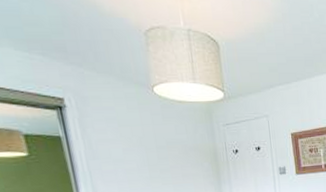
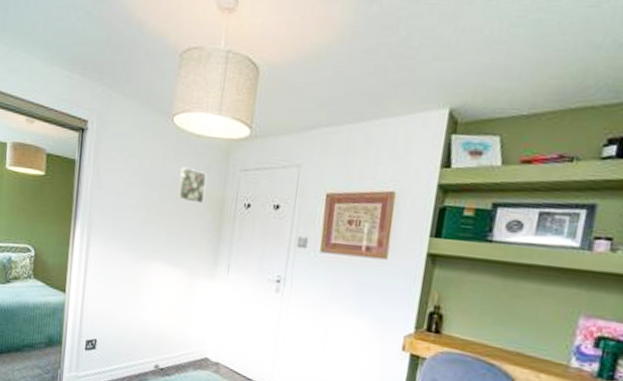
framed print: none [171,128,200,157] -> present [177,166,207,204]

